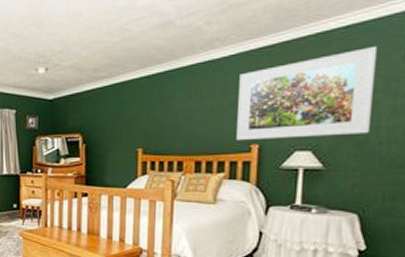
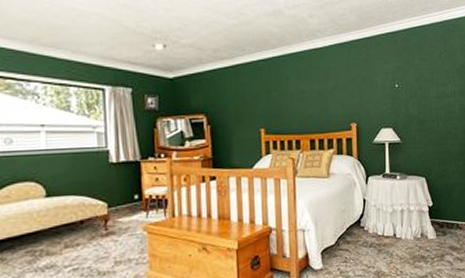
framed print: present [236,47,378,141] -> none [338,47,426,120]

